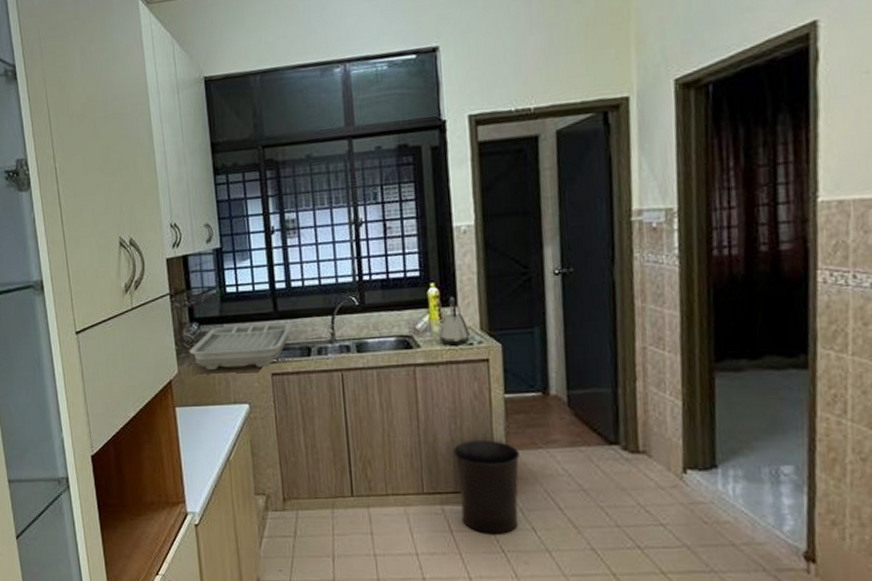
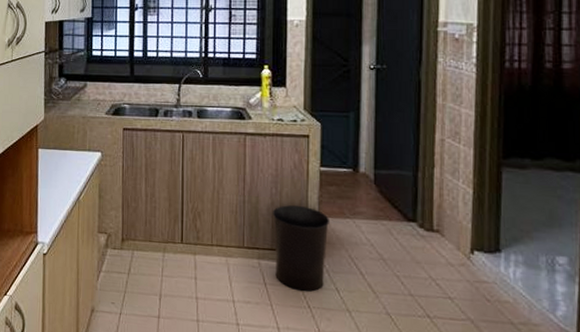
dish rack: present [189,322,293,370] -> none [55,83,145,122]
kettle: present [438,296,471,347] -> none [267,78,296,122]

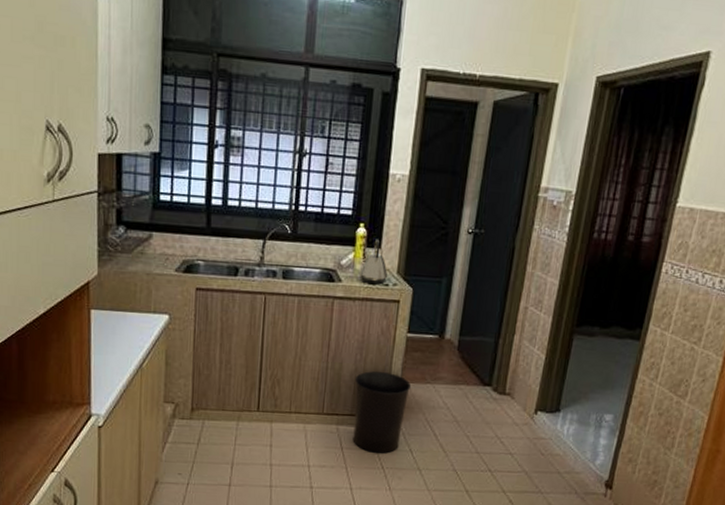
kettle: none [267,78,296,122] -> present [359,238,388,286]

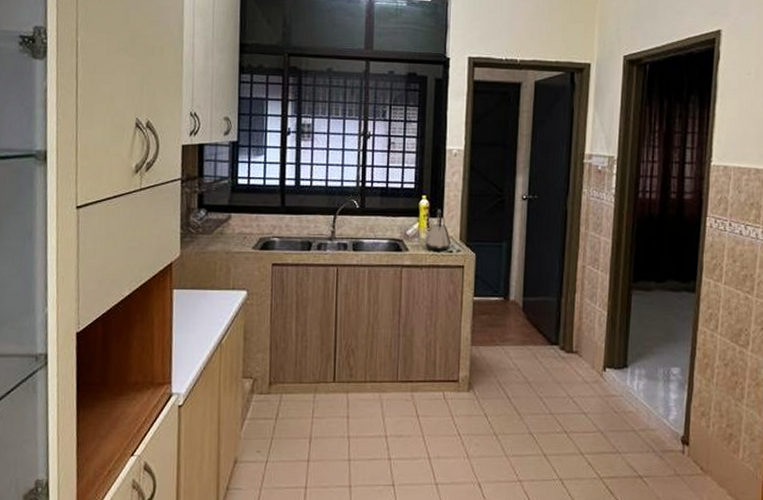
waste bin: present [353,371,412,453] -> none [426,336,482,419]

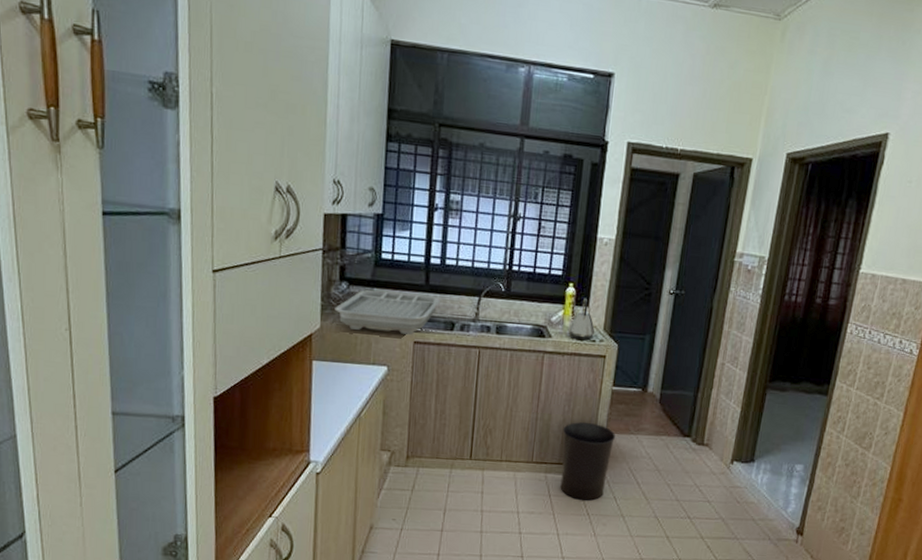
dish rack: none [194,215,297,257] -> present [335,289,441,335]
waste bin: none [426,336,482,419] -> present [560,422,616,501]

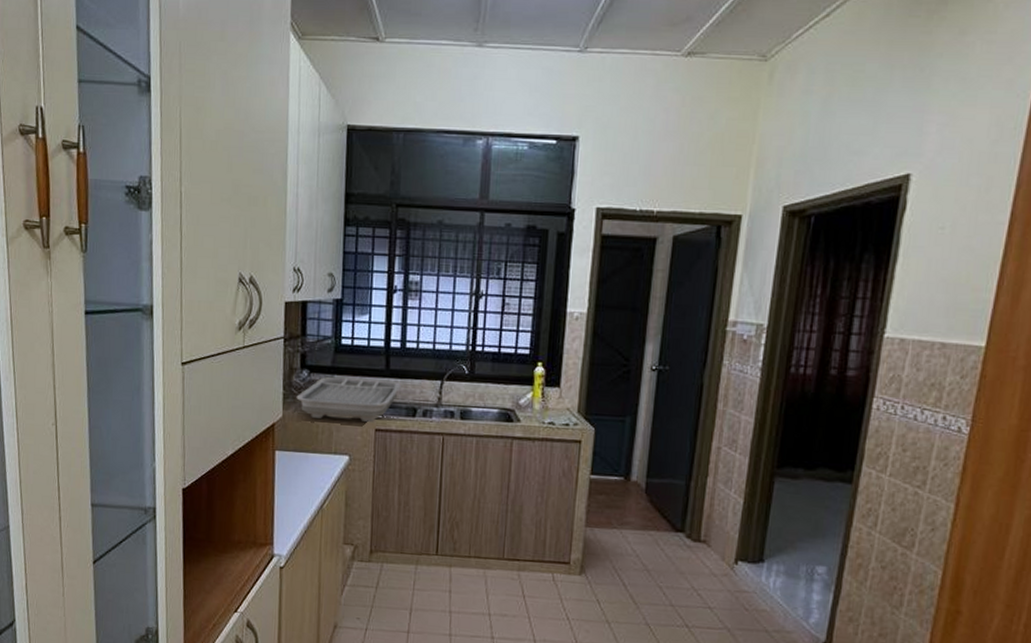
waste bin: present [560,422,616,501] -> none [535,514,597,603]
kettle: present [568,297,595,342] -> none [538,377,569,426]

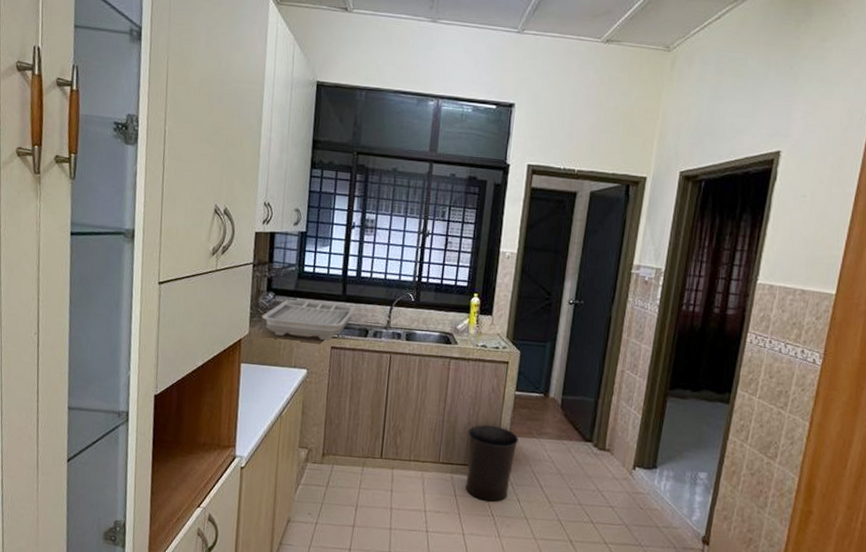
waste bin: none [535,514,597,603] -> present [465,425,519,502]

